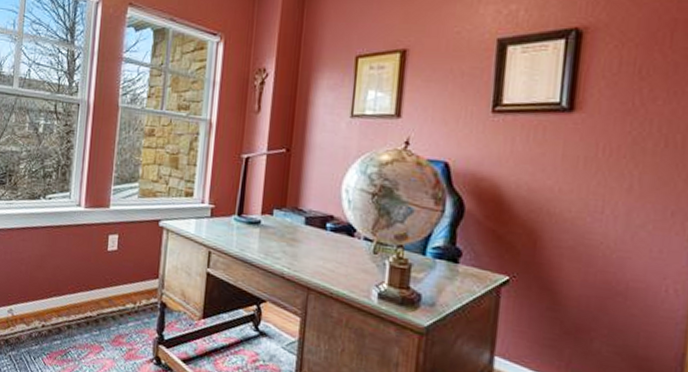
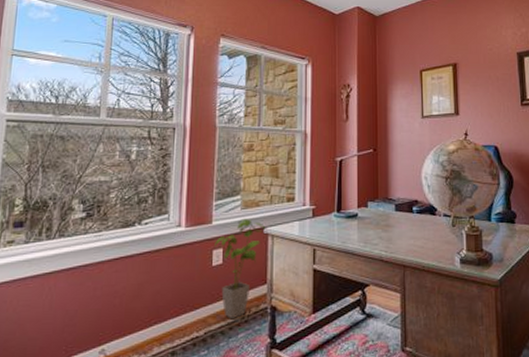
house plant: none [110,208,163,307] -> present [214,219,267,318]

